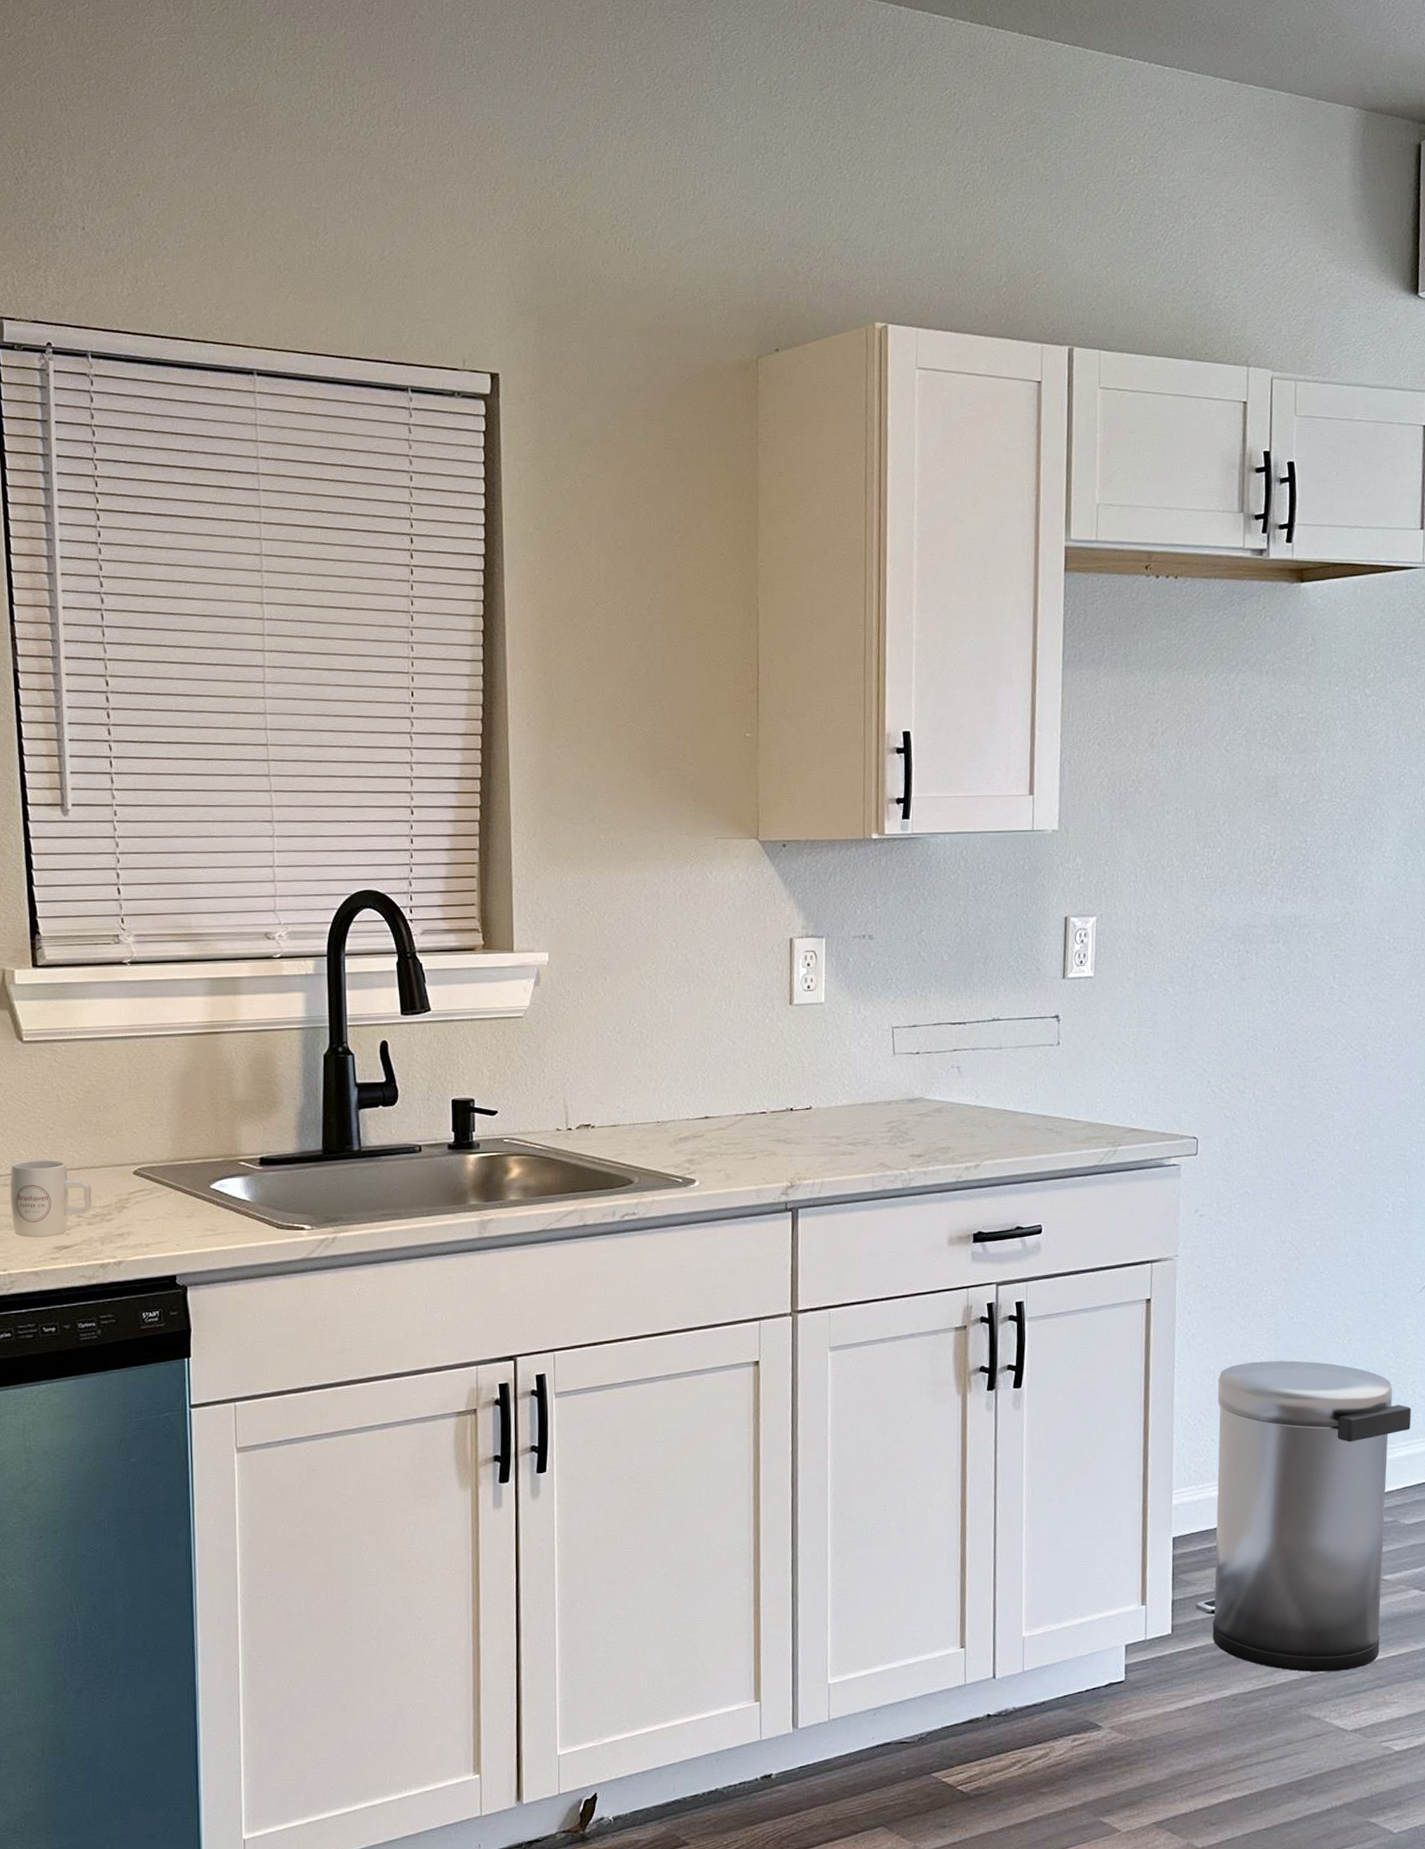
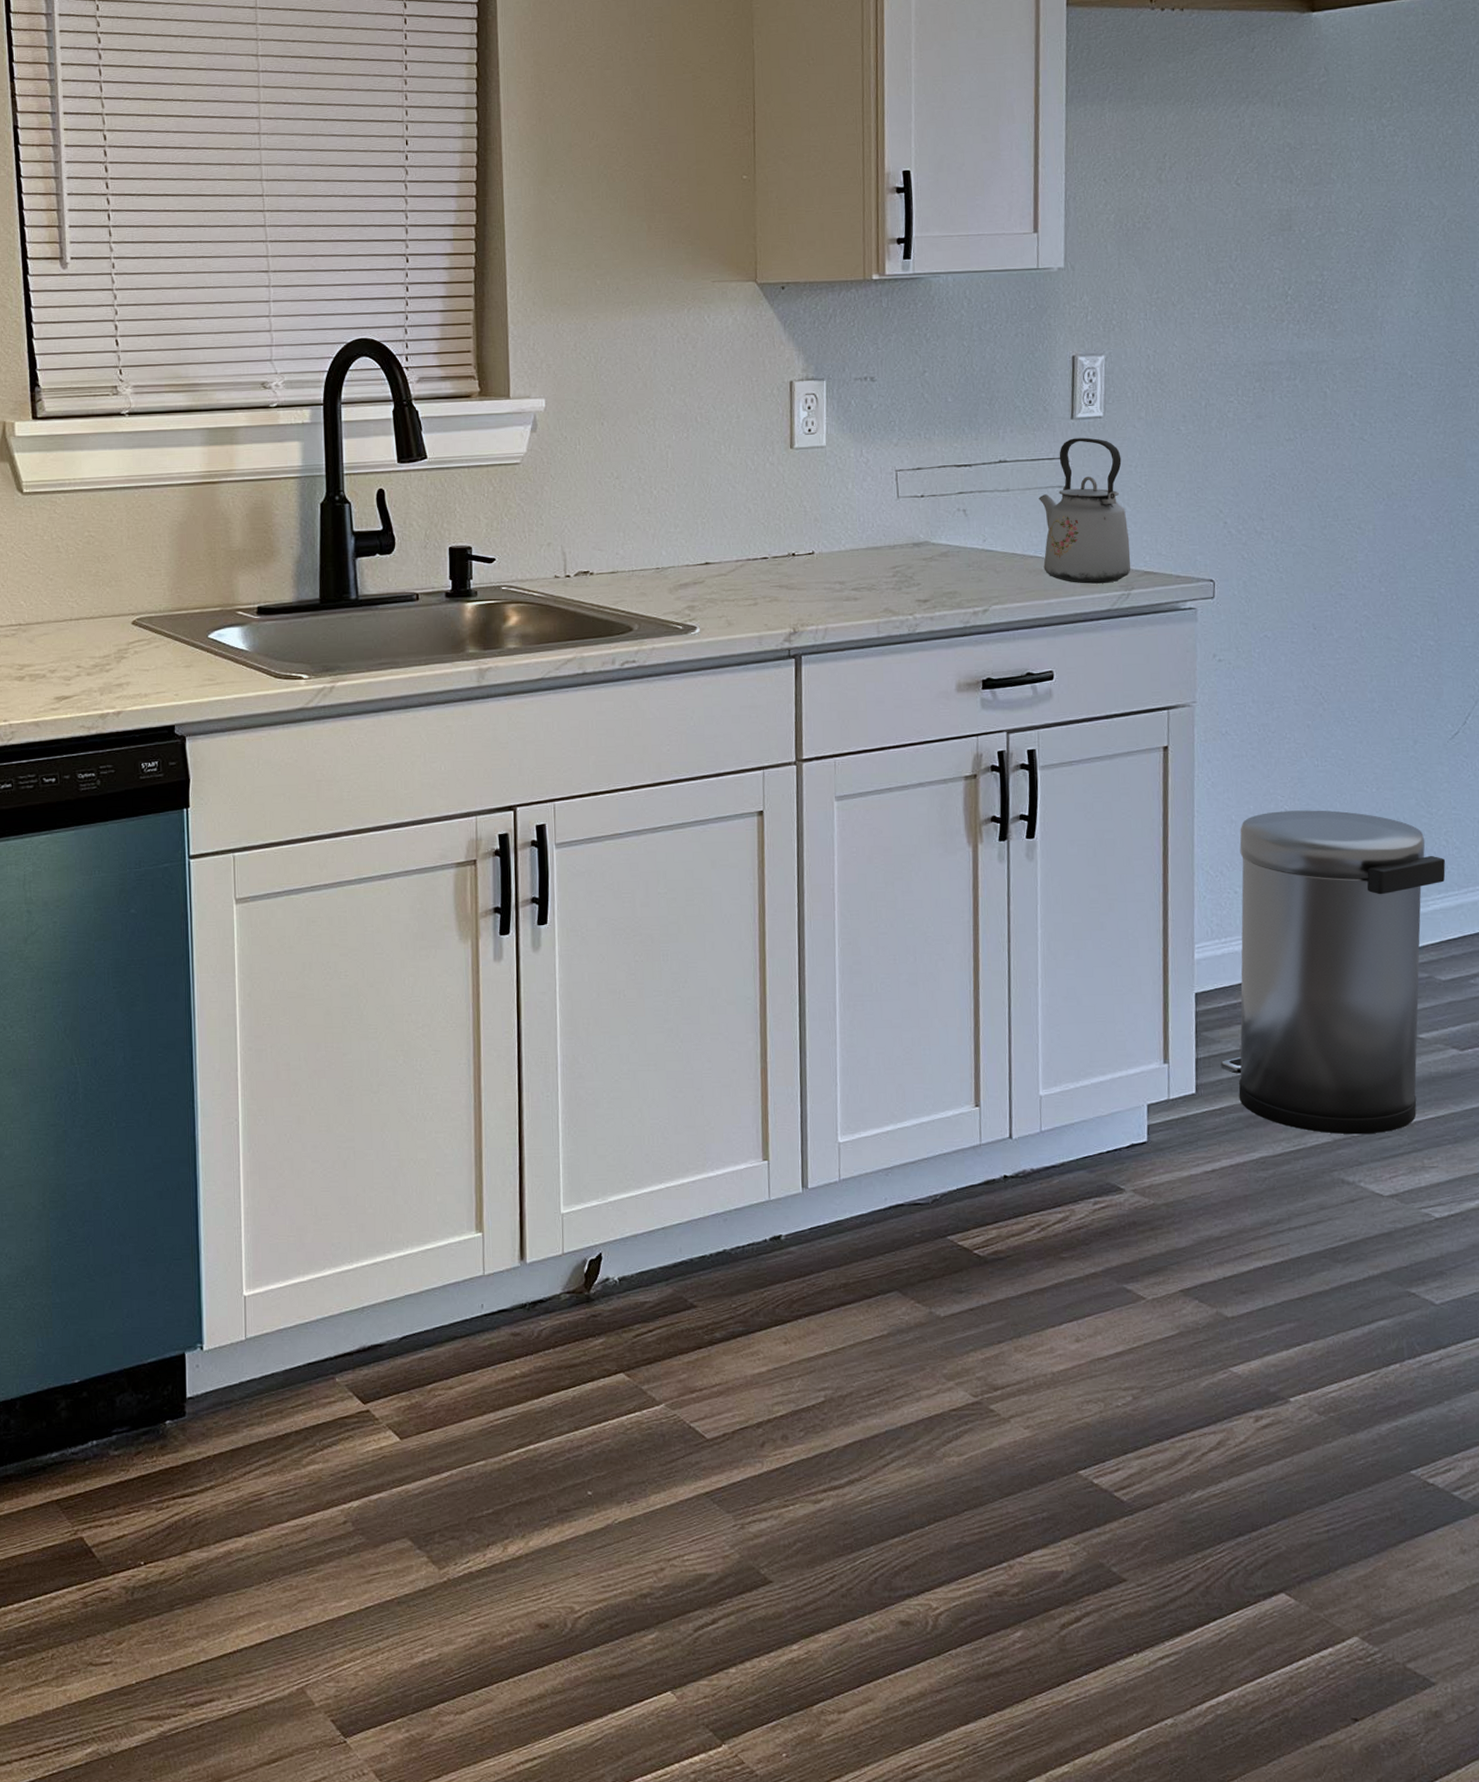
mug: present [10,1159,92,1238] -> none [10,610,91,688]
kettle: none [1030,997,1118,1140] -> present [1038,437,1131,584]

